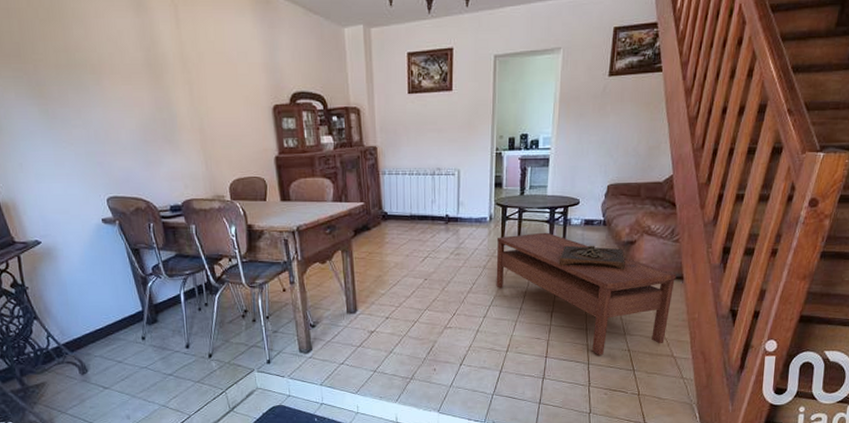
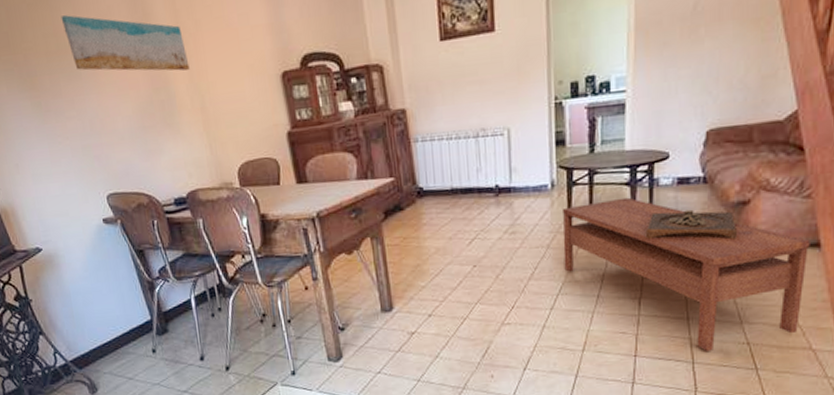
wall art: none [72,34,191,95] -> present [61,15,190,71]

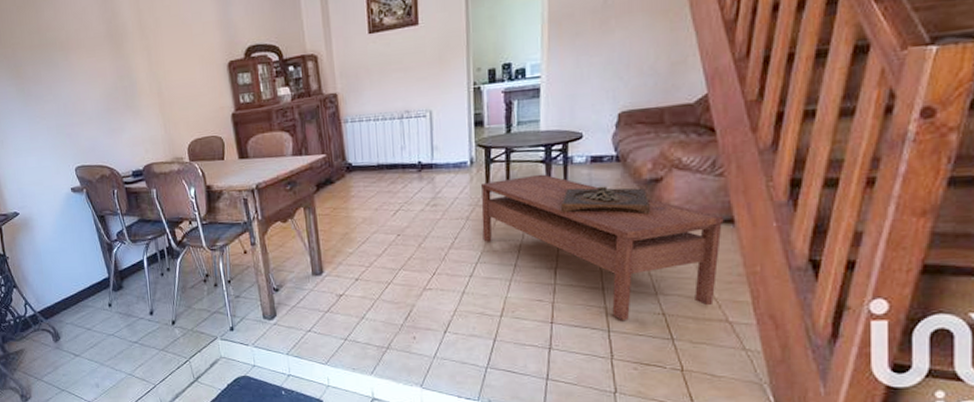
wall art: present [61,15,190,71] -> none [44,15,150,62]

